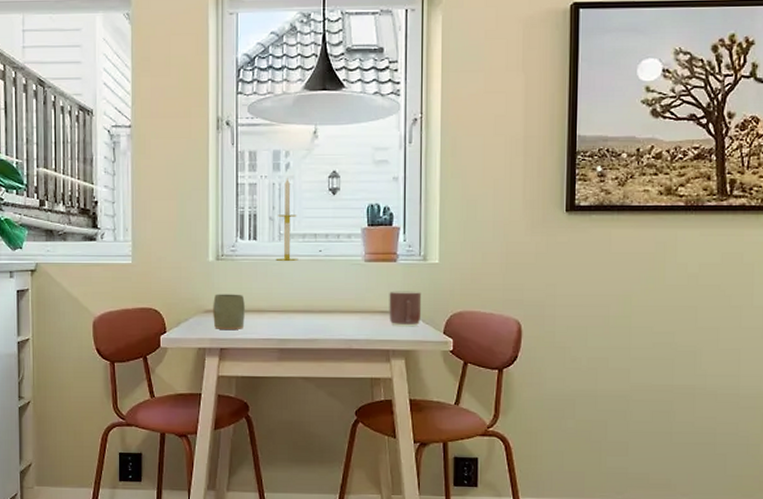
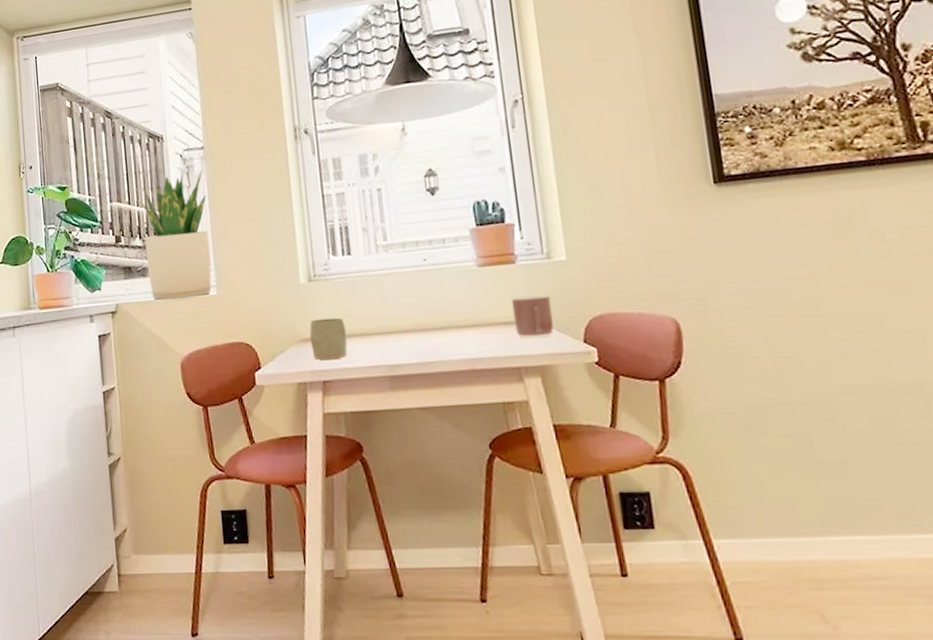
planter: none [67,145,130,264] -> present [142,170,212,301]
candle: present [275,178,298,262] -> none [372,183,401,277]

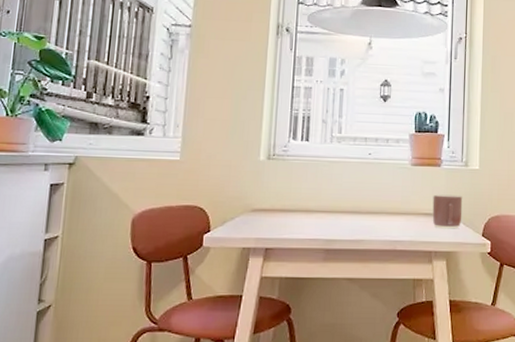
planter: present [142,170,212,301] -> none [114,42,187,160]
mug: present [309,317,348,360] -> none [260,193,294,229]

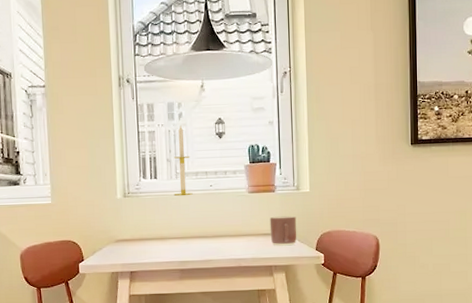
candle: none [326,84,350,164] -> present [174,126,193,196]

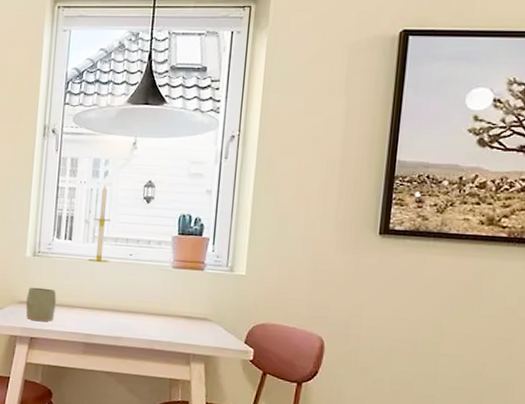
mug: none [122,225,151,256] -> present [26,287,57,322]
mug: present [270,216,297,246] -> none [192,298,226,334]

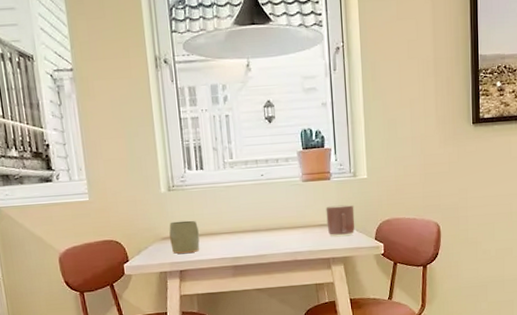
candle: present [88,185,112,263] -> none [221,110,243,188]
mug: none [192,298,226,334] -> present [326,204,355,237]

